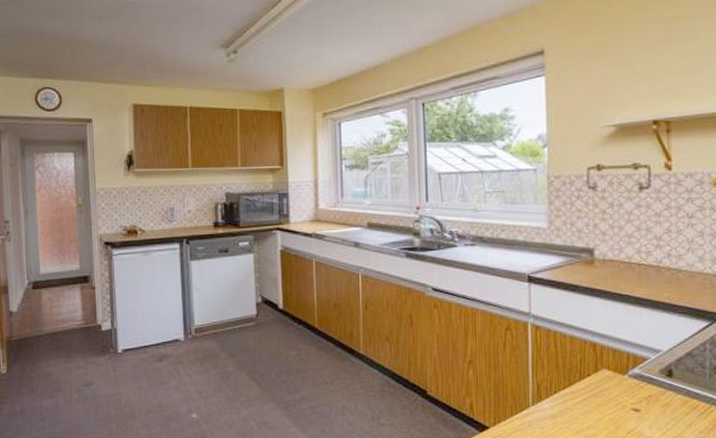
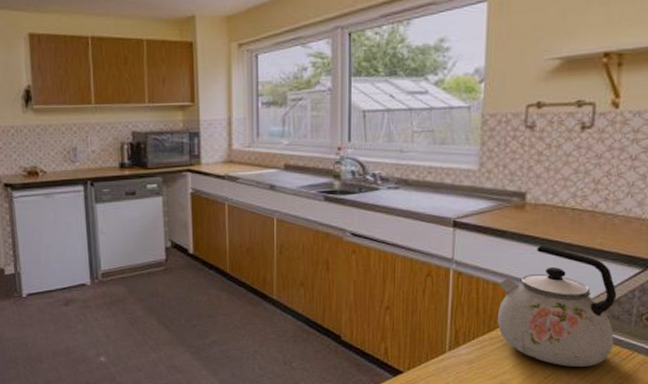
kettle: none [575,299,691,421] -> present [498,245,617,367]

